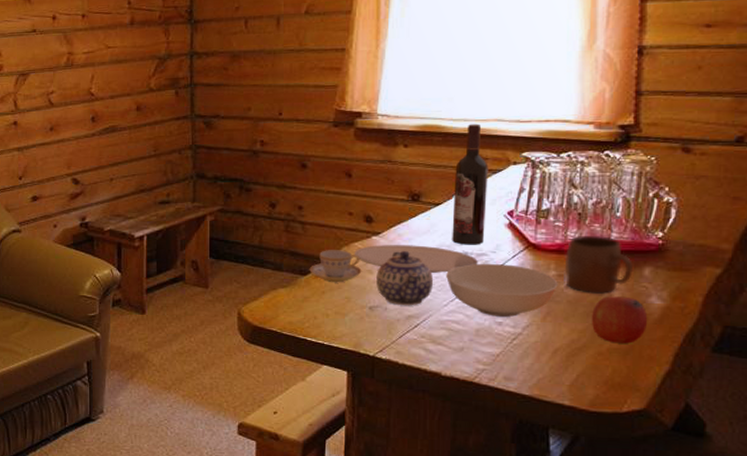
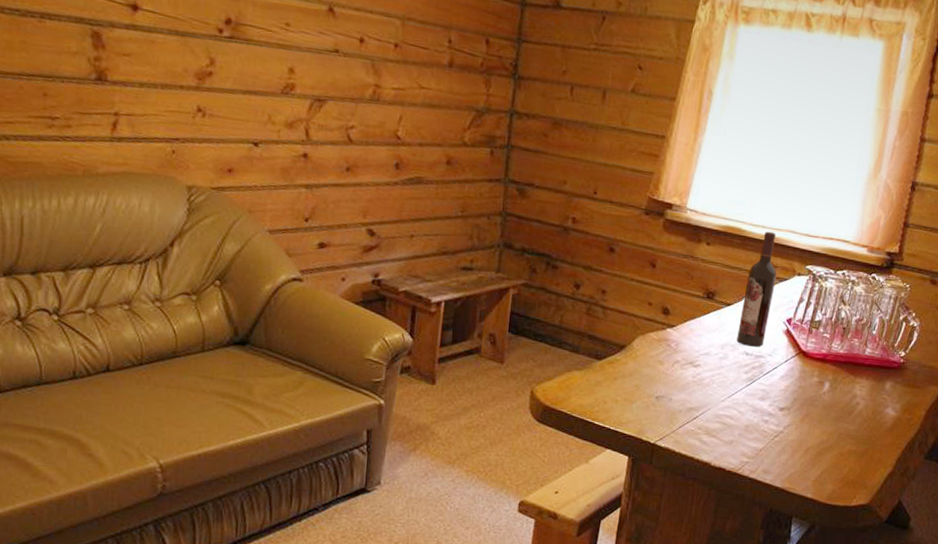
teacup: present [309,250,362,282] -> none [604,337,654,370]
plate: present [354,245,478,273] -> none [649,337,756,370]
teapot: present [376,250,433,306] -> none [665,345,716,399]
bowl: present [446,263,558,317] -> none [727,364,818,416]
mug: present [564,235,634,294] -> none [824,347,879,402]
fruit: present [591,296,648,344] -> none [839,404,883,447]

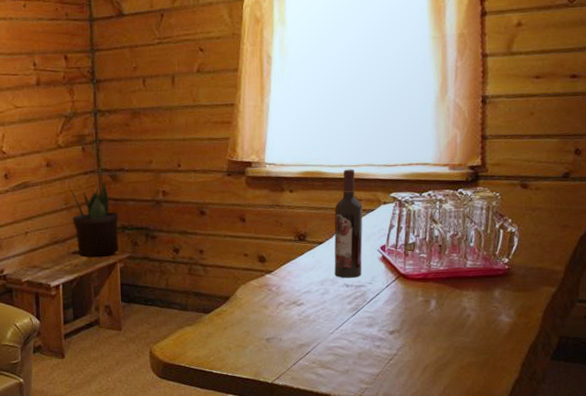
planter: none [466,191,521,280] -> present [68,181,119,258]

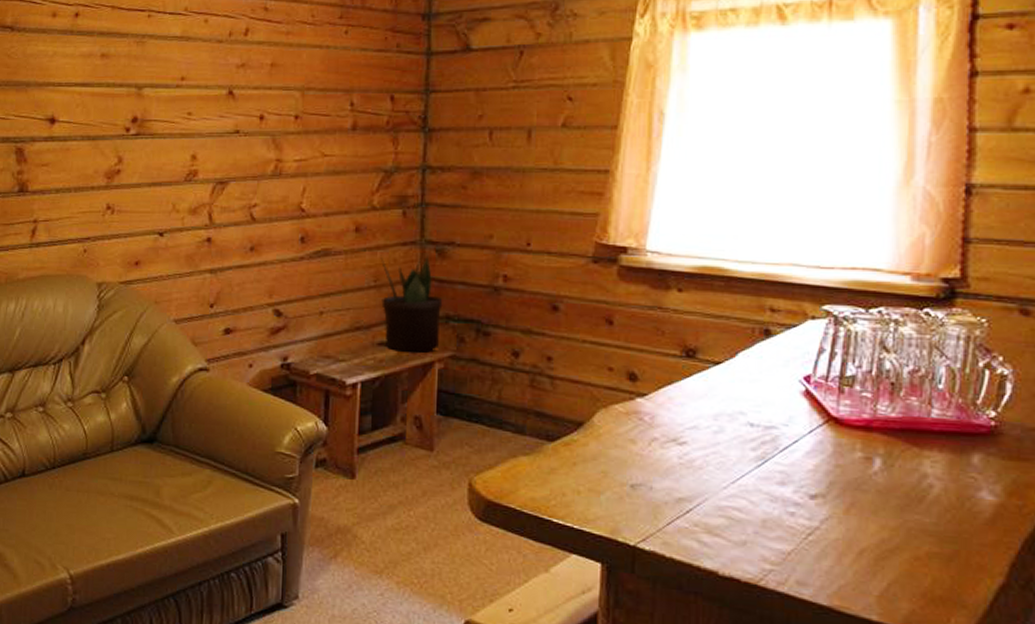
wine bottle: present [334,169,363,278] -> none [734,267,781,415]

